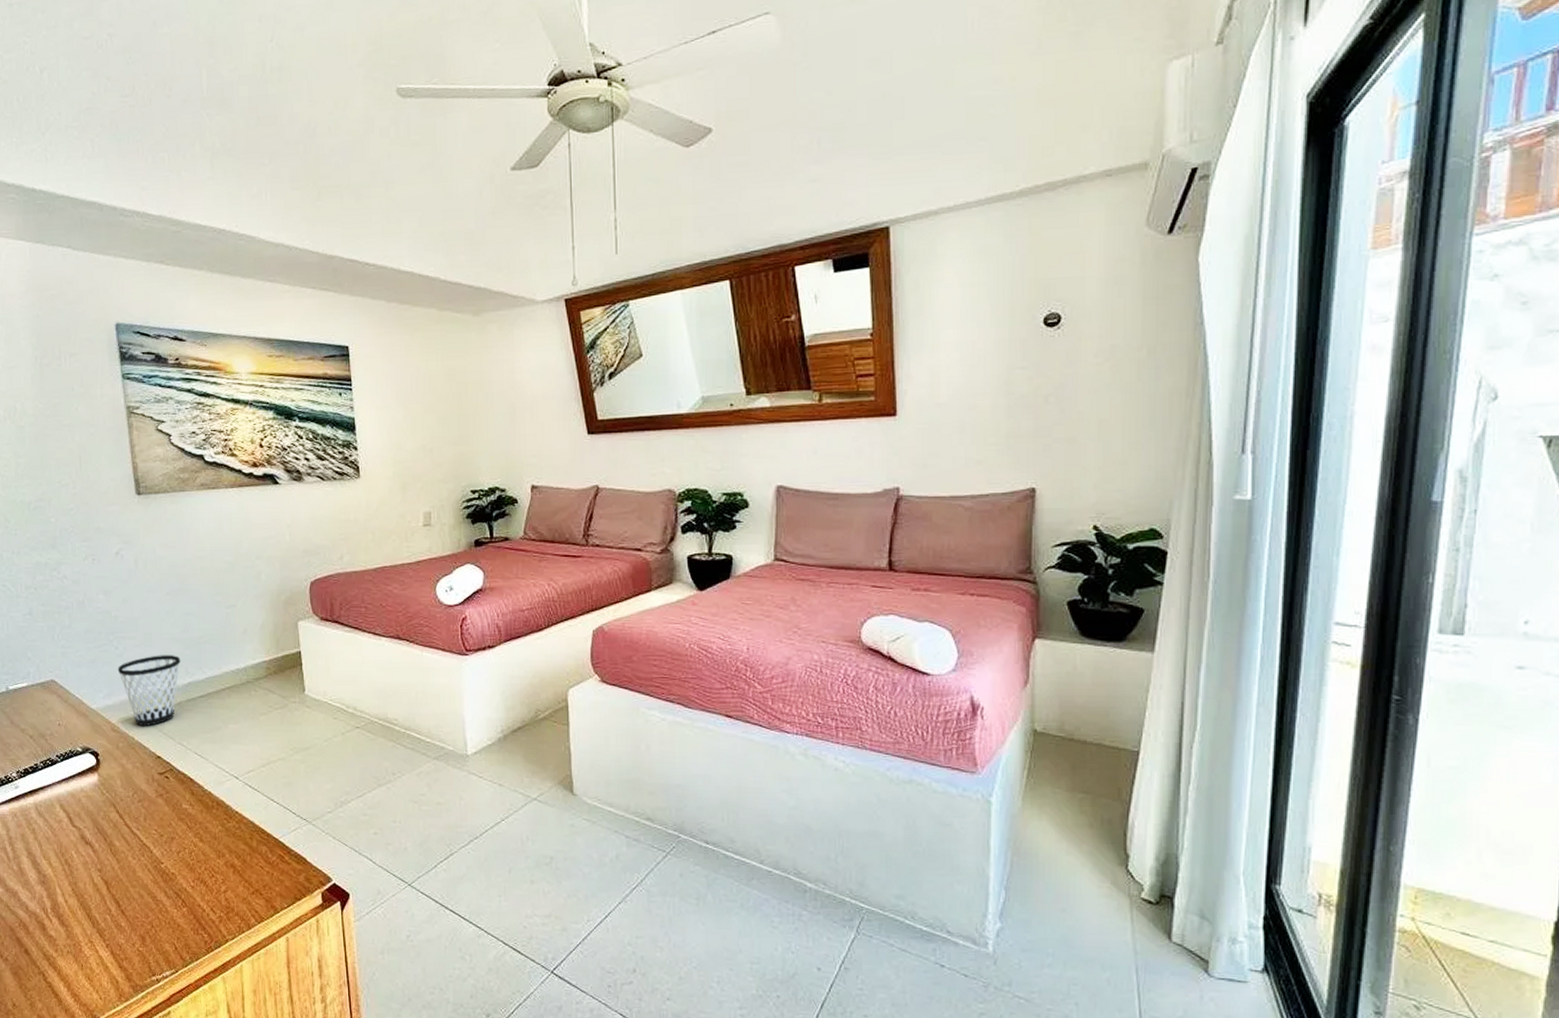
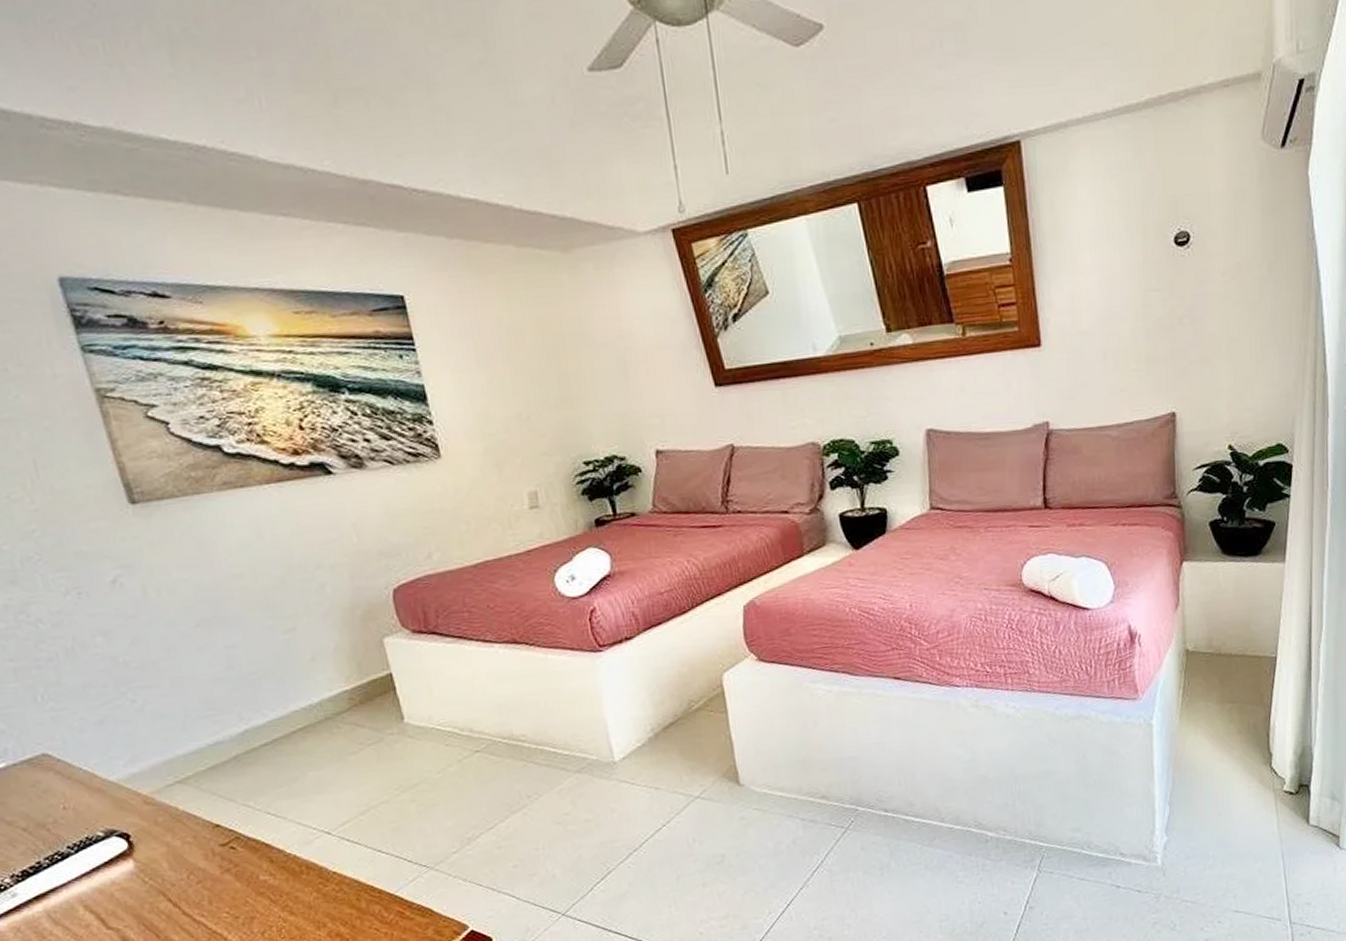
wastebasket: present [117,655,181,726] -> none [139,699,231,792]

